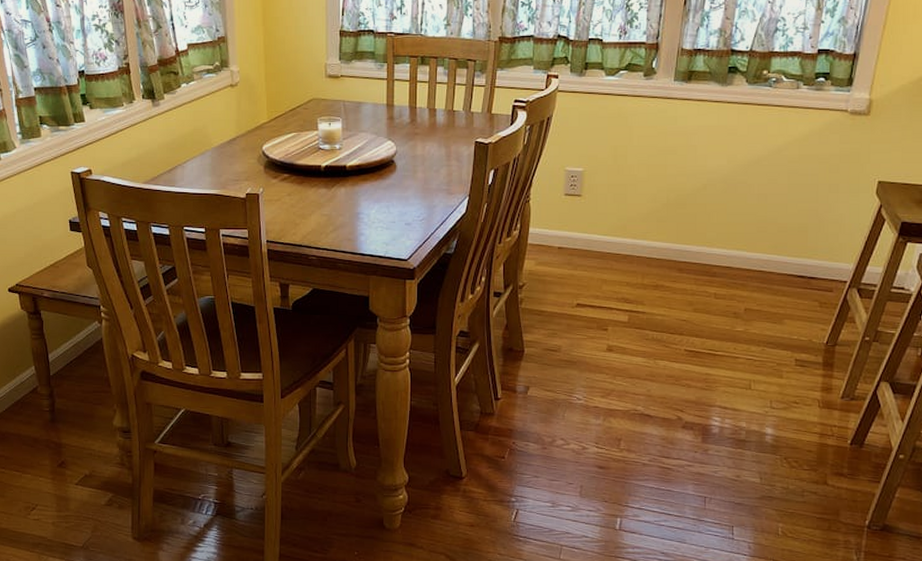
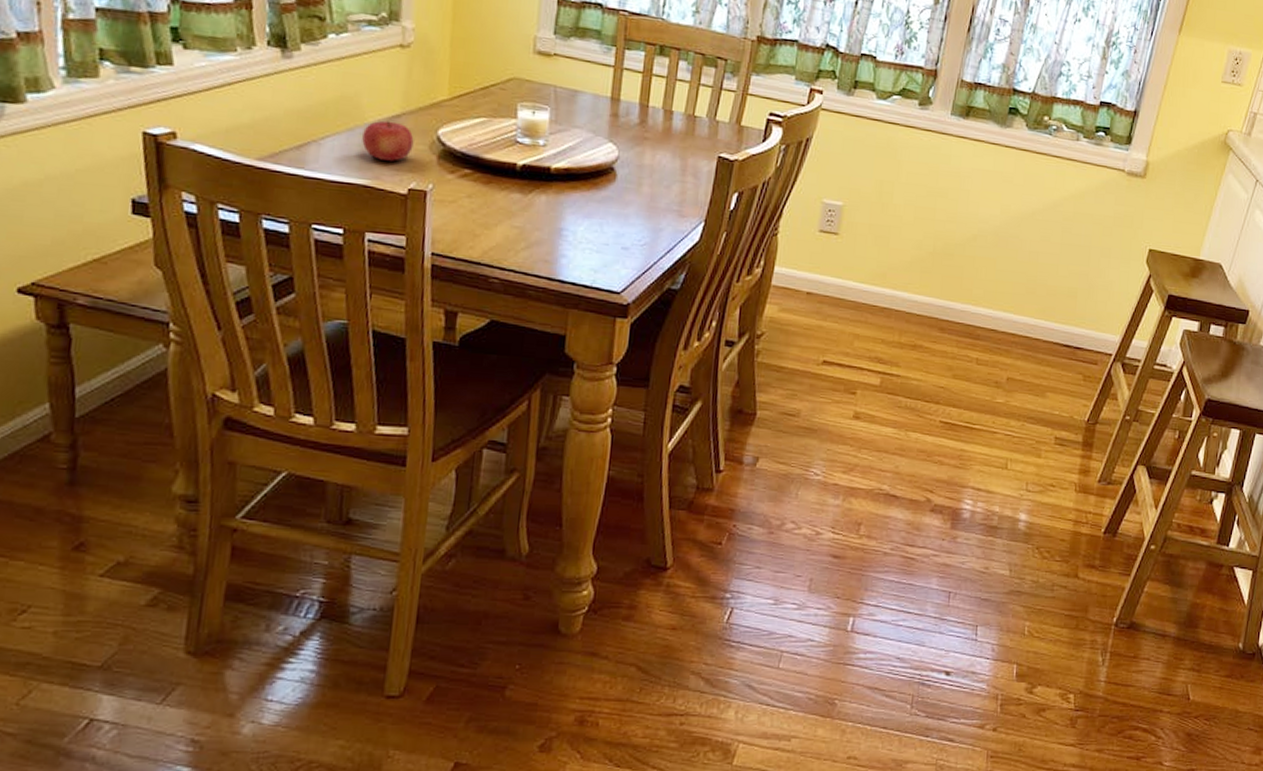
fruit: none [211,144,247,174] -> present [362,120,414,161]

